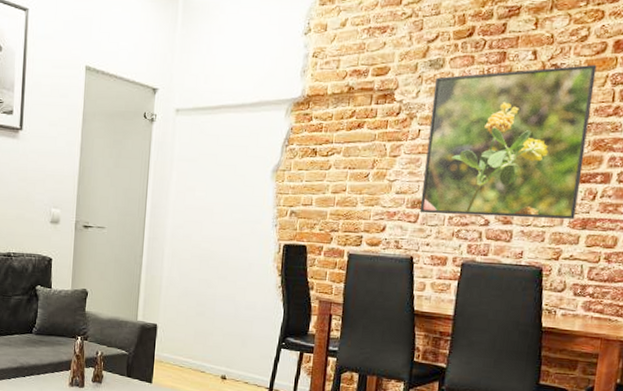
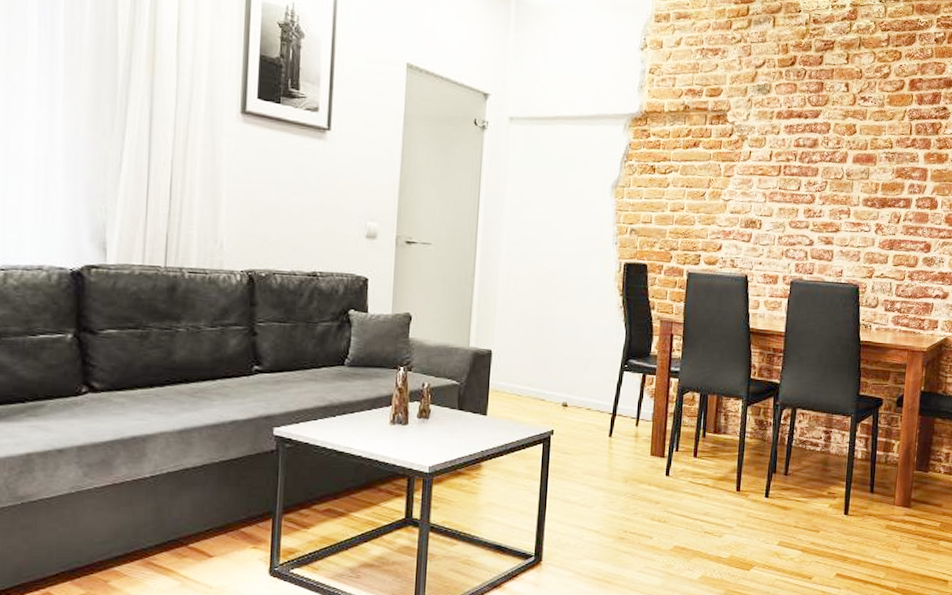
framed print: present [419,64,597,219] -> none [752,99,897,240]

